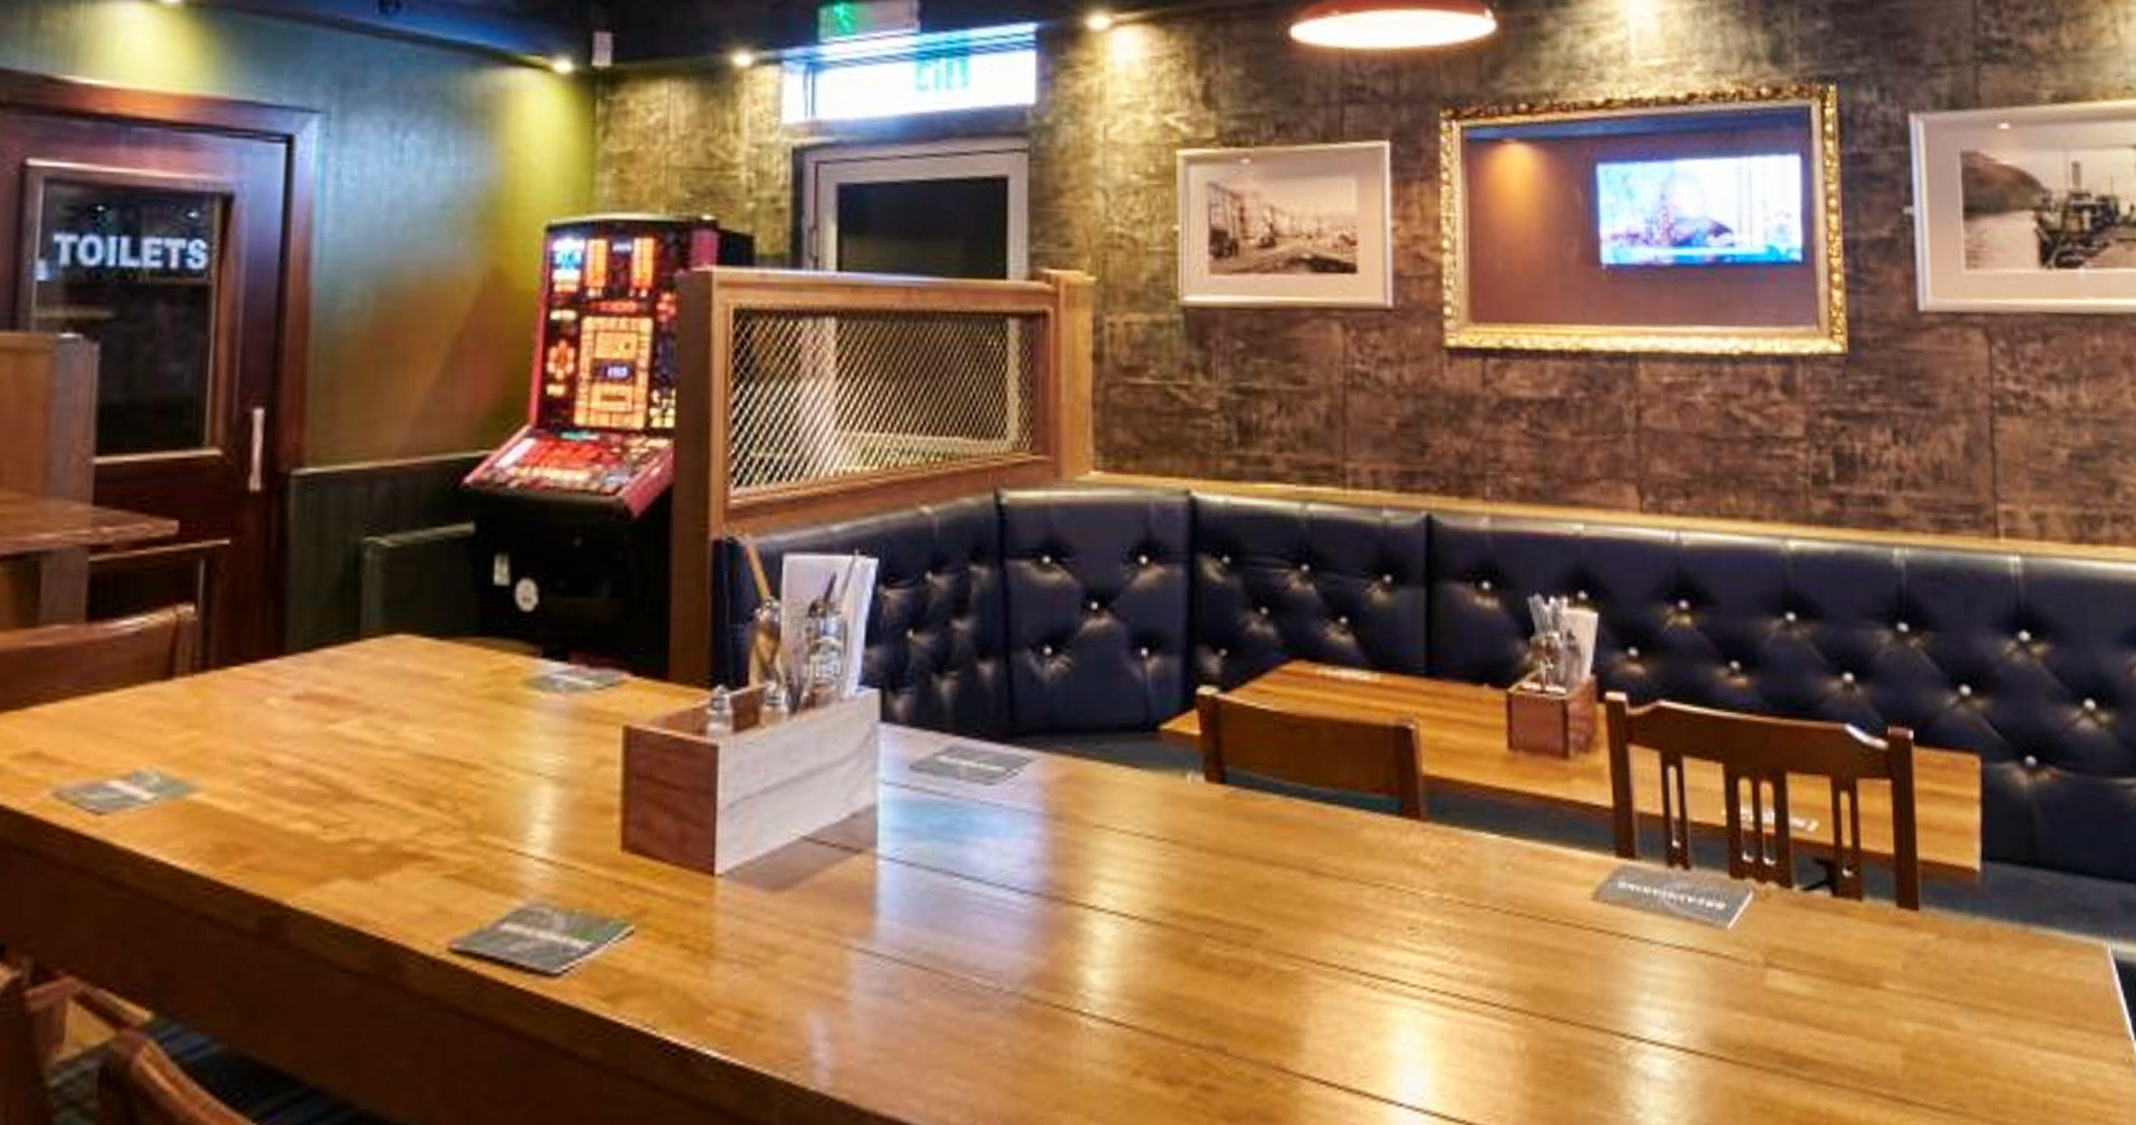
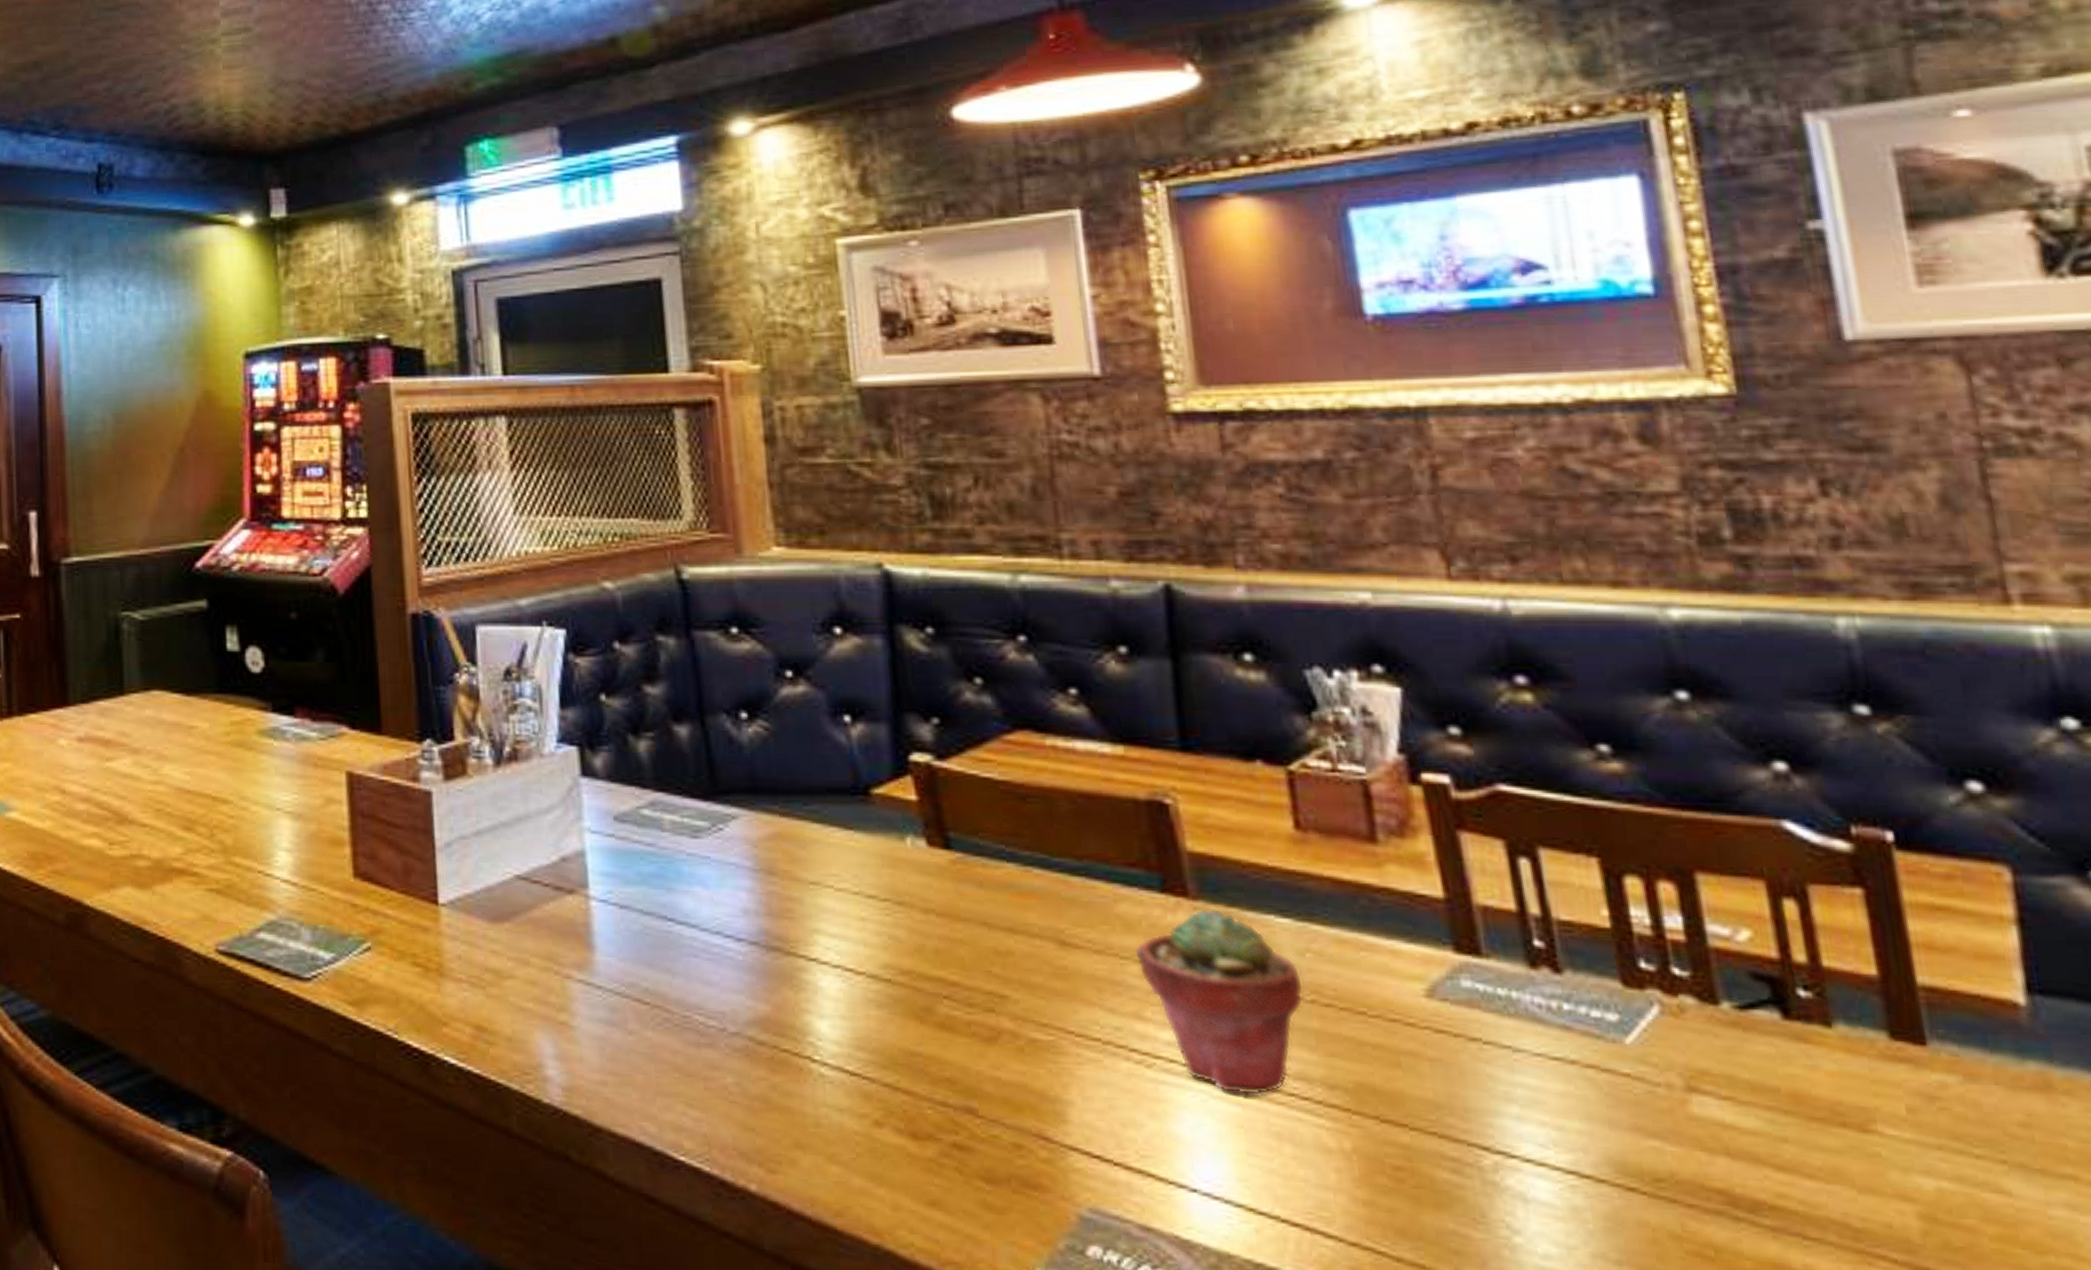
potted succulent: none [1373,828,1503,1007] -> present [1135,907,1304,1095]

